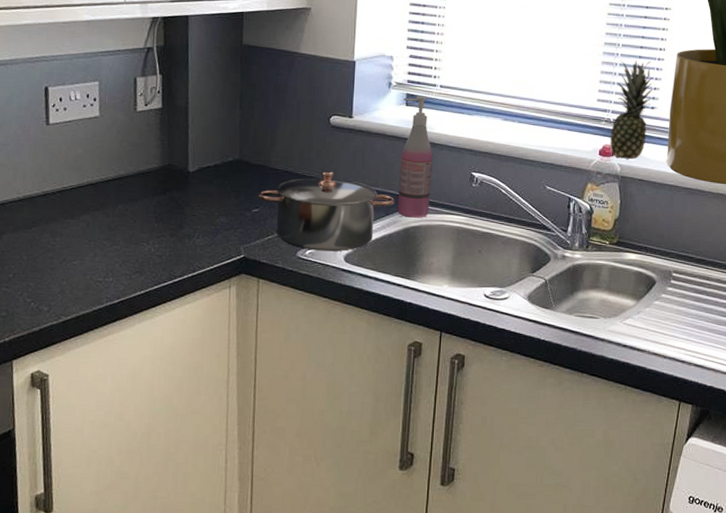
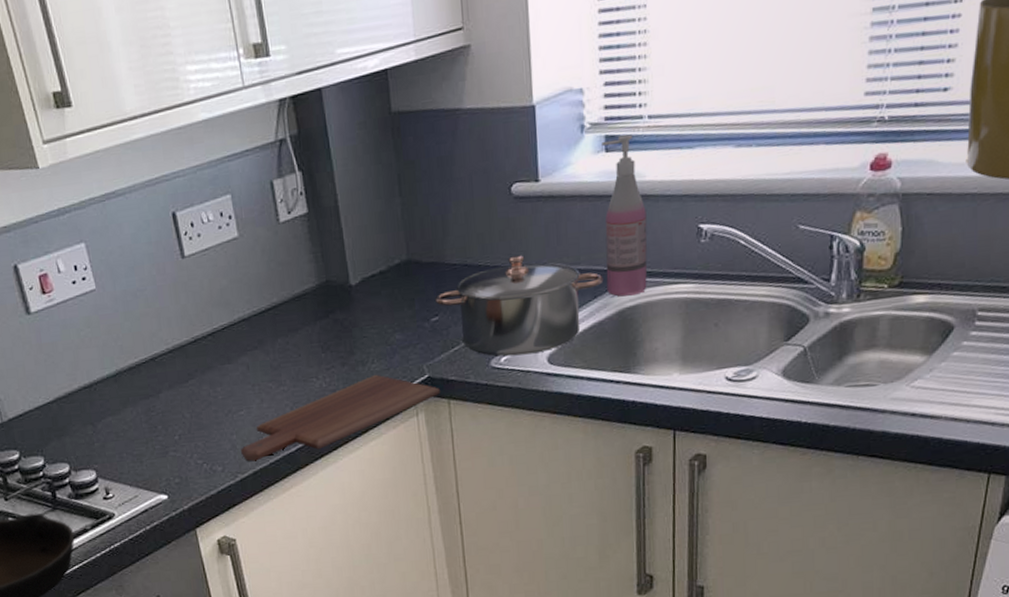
cutting board: none [68,248,252,307] -> present [241,374,440,462]
fruit: present [610,60,654,160] -> none [885,21,947,171]

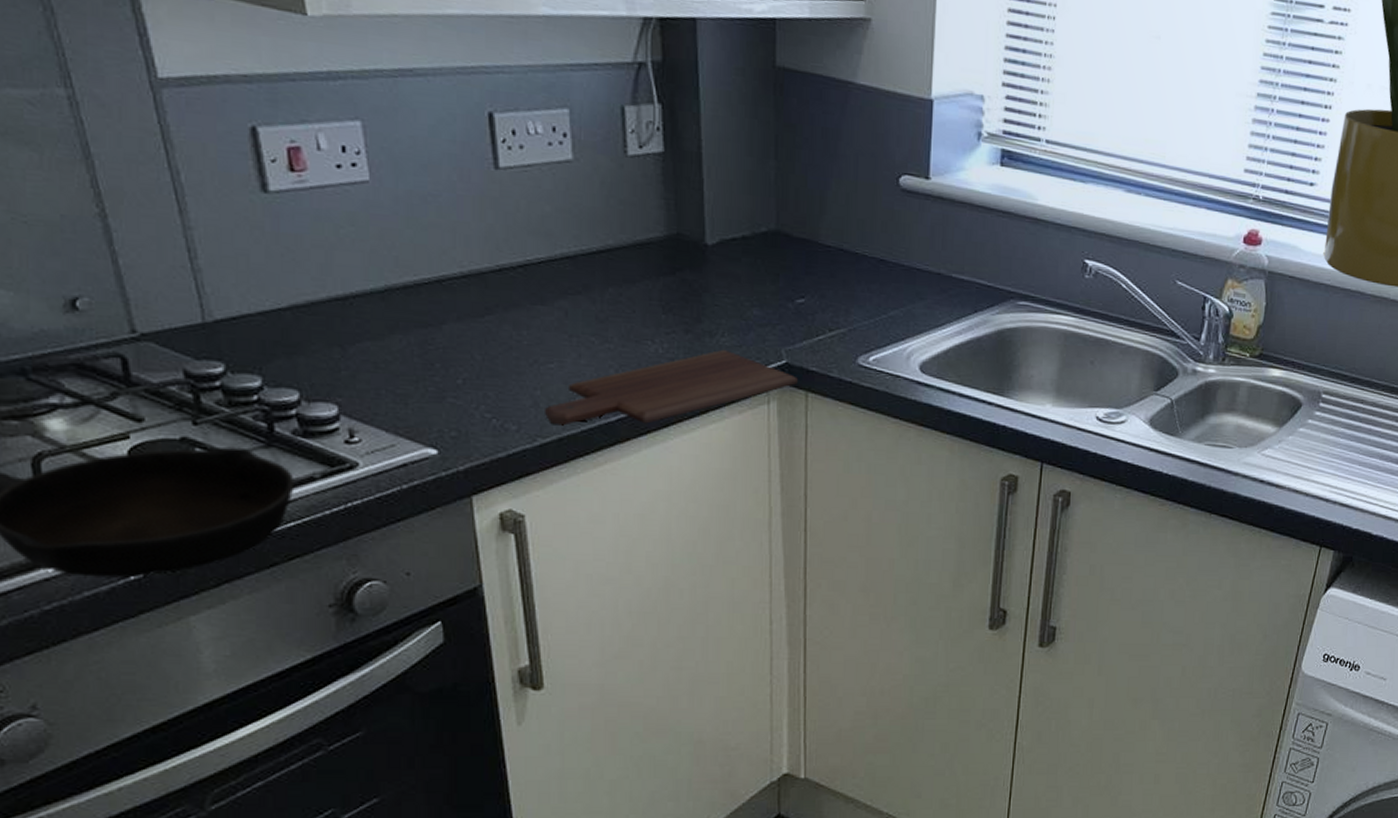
cooking pot: present [435,254,604,356] -> none [803,249,986,359]
soap dispenser: present [601,134,648,297] -> none [988,153,1035,317]

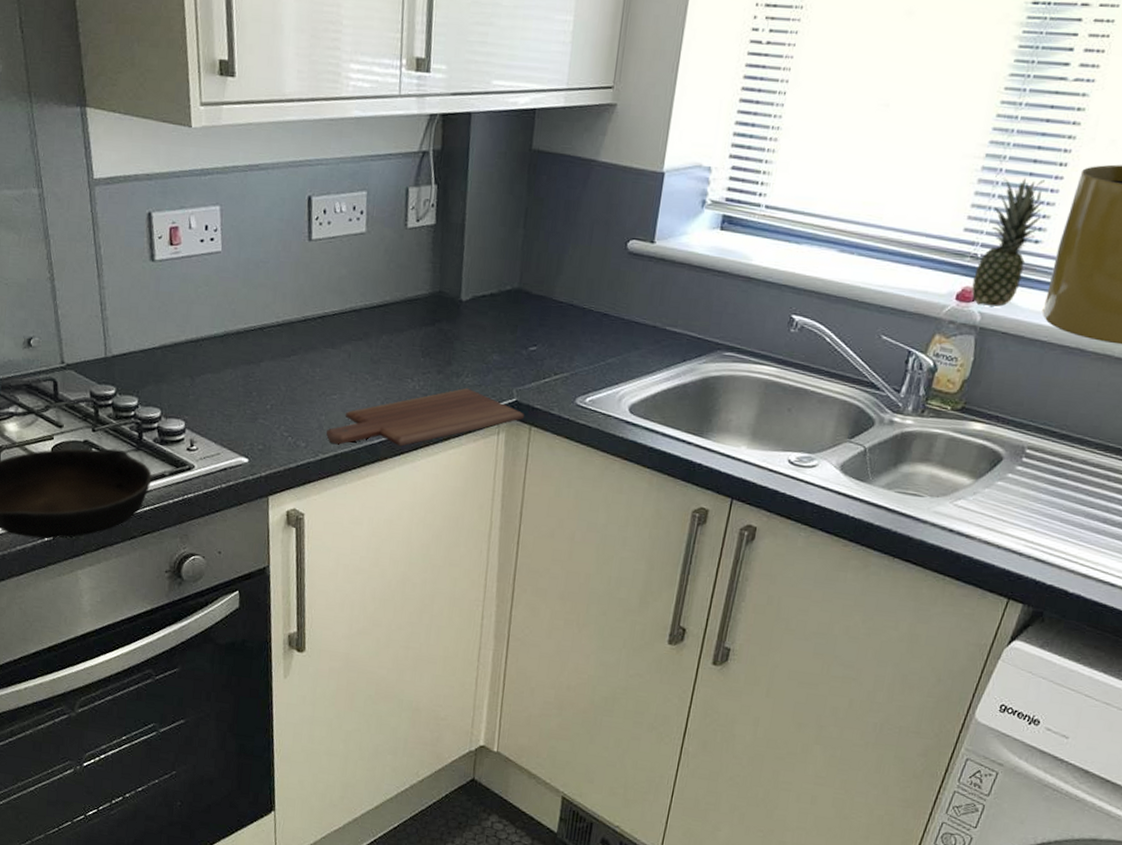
fruit: none [1257,119,1315,251] -> present [971,178,1045,308]

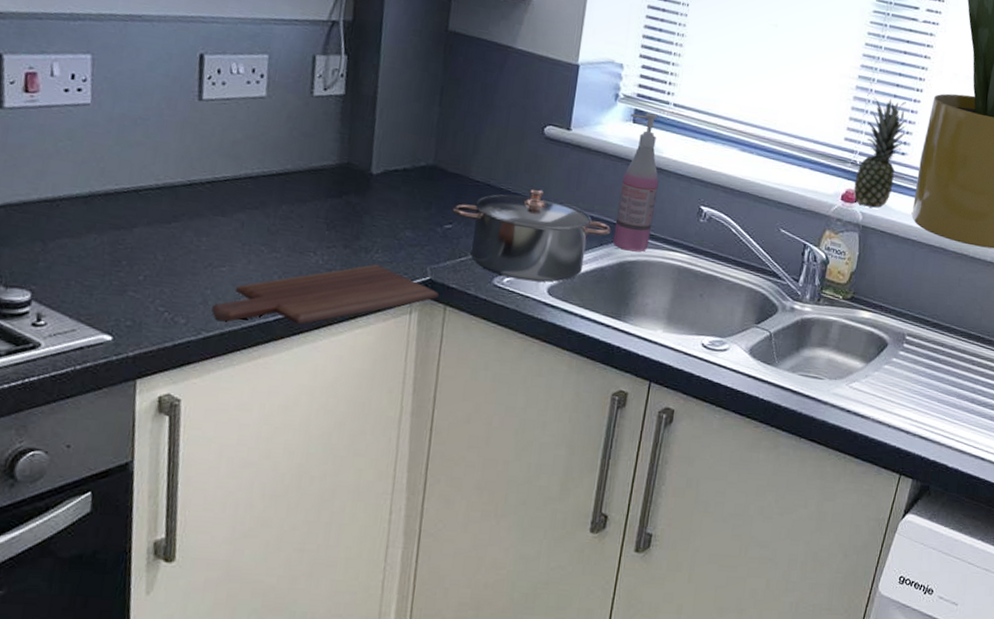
cooking pot: none [536,305,695,401] -> present [452,187,612,282]
soap dispenser: none [696,218,748,367] -> present [613,113,659,252]

